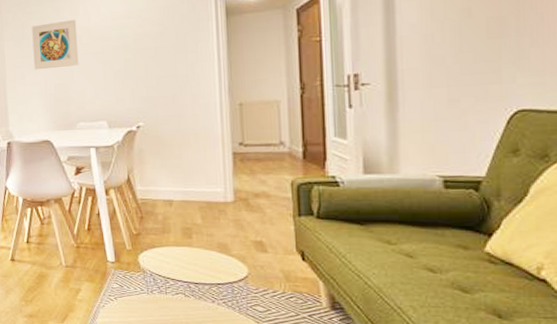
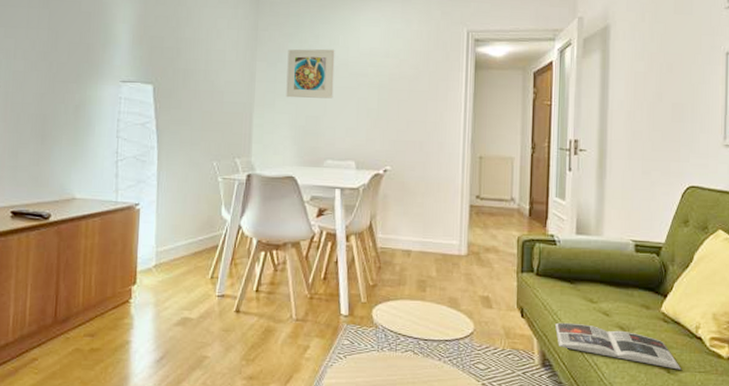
magazine: none [343,265,519,315] -> present [554,322,682,370]

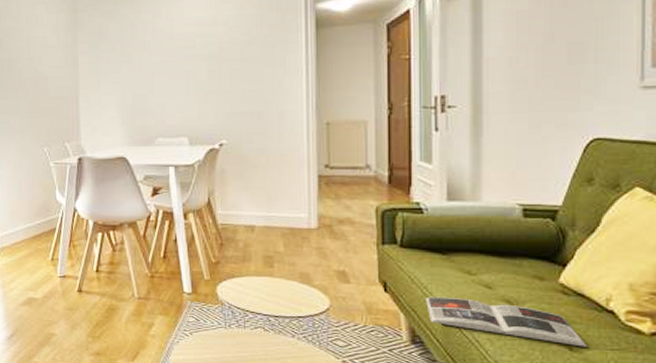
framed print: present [286,49,335,99] -> none [109,23,160,78]

